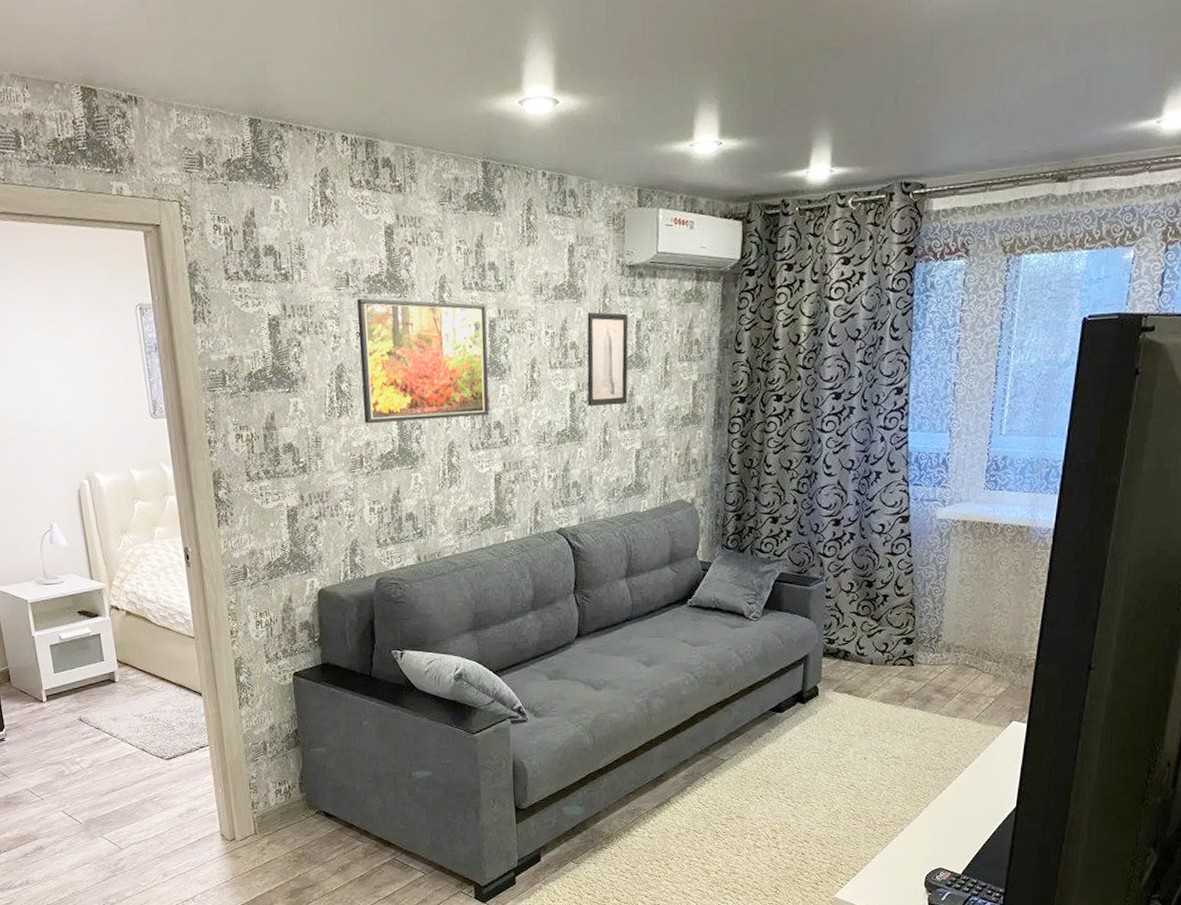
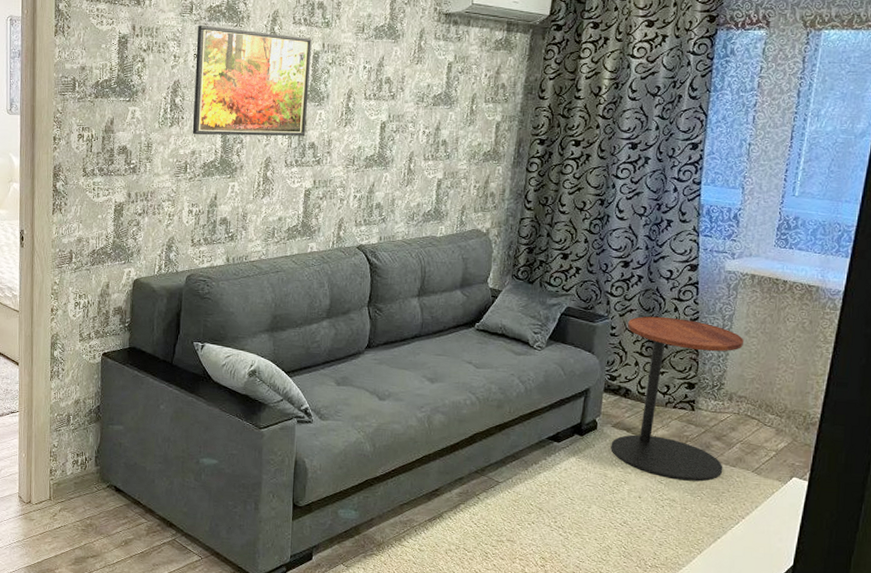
wall art: present [587,312,629,406] -> none [396,52,441,137]
side table: none [833,573,958,737] -> present [611,316,743,481]

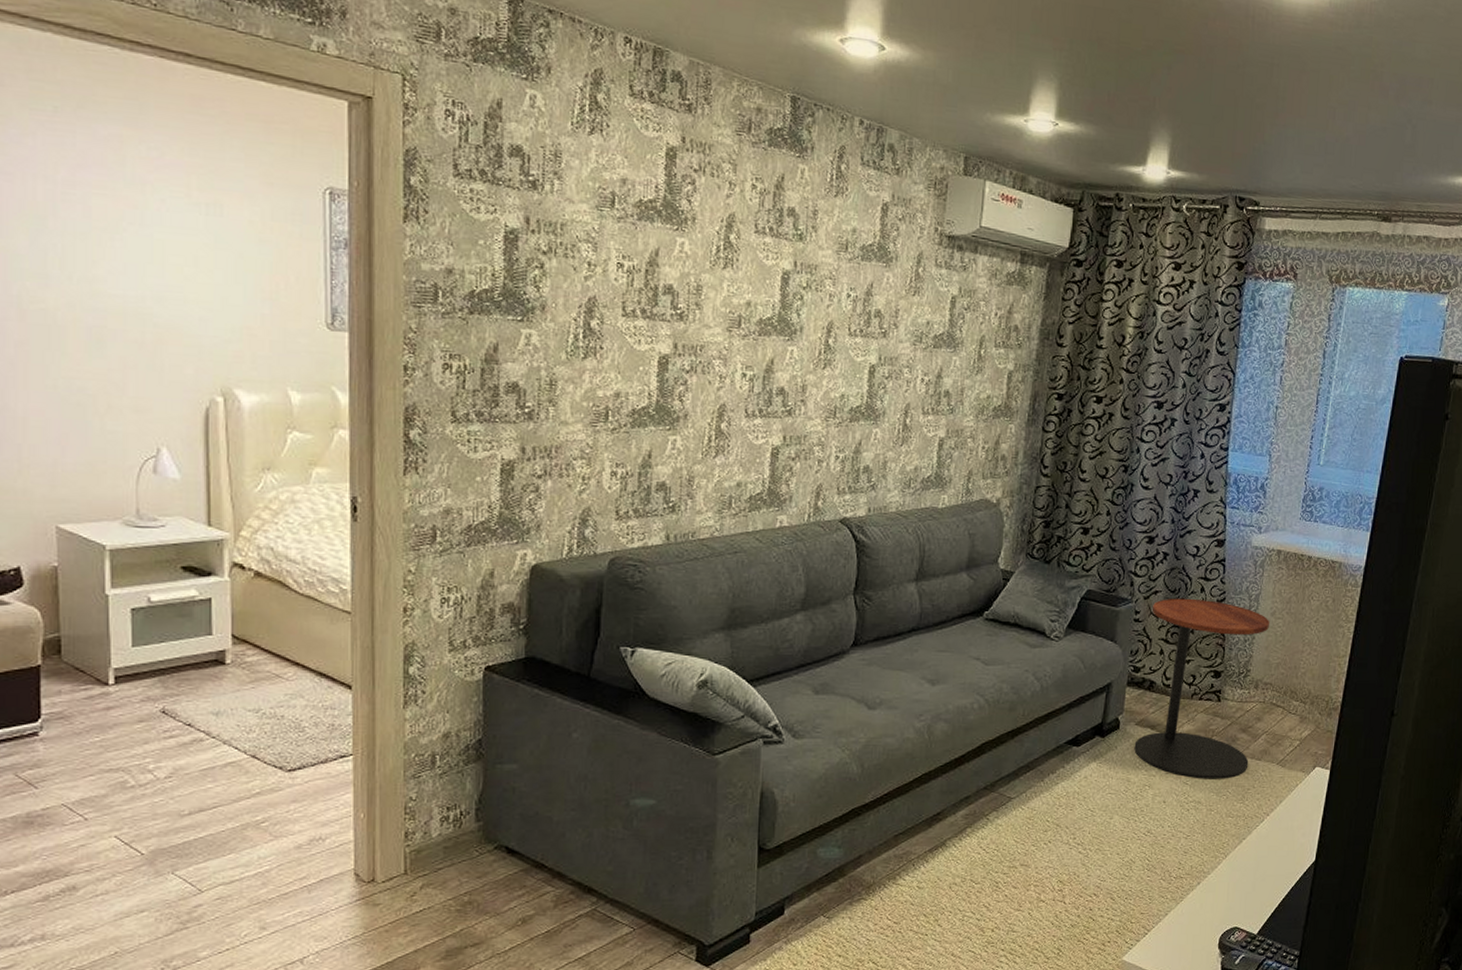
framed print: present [192,25,312,136] -> none [615,224,780,379]

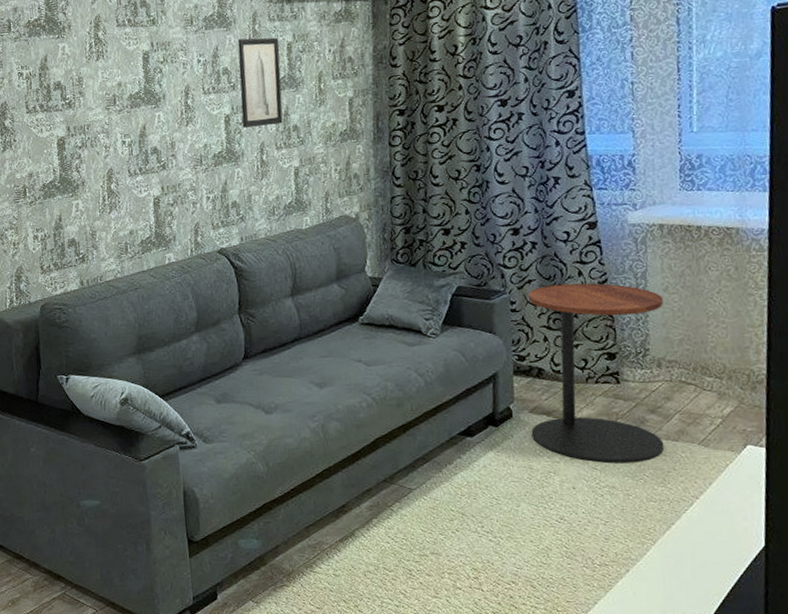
wall art: none [888,280,943,386] -> present [237,37,283,128]

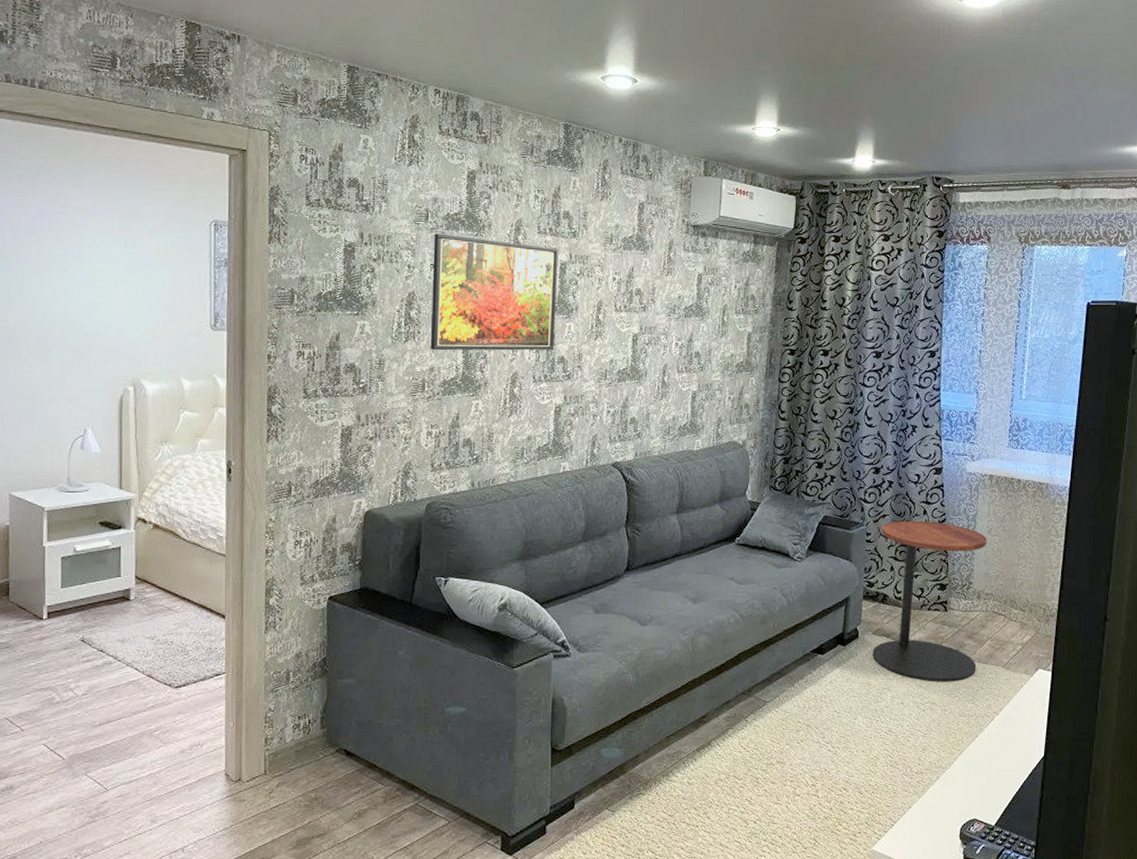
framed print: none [18,39,146,157] -> present [430,233,558,351]
wall art: present [237,37,283,128] -> none [648,263,691,349]

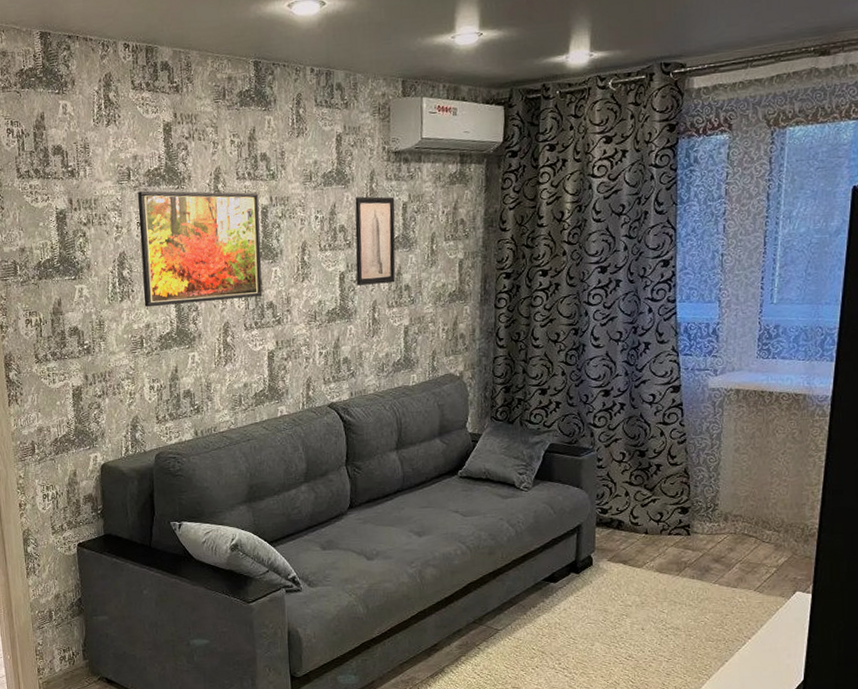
wall art: none [648,263,691,349] -> present [355,196,396,286]
side table: present [872,520,986,682] -> none [608,442,734,607]

